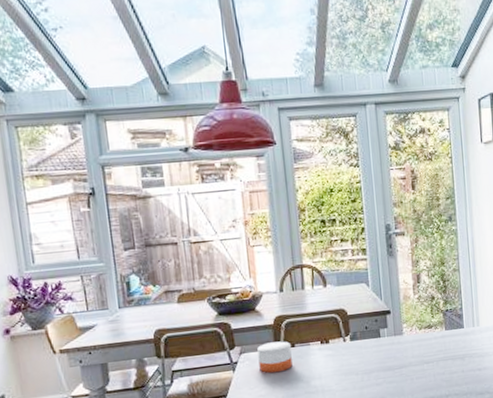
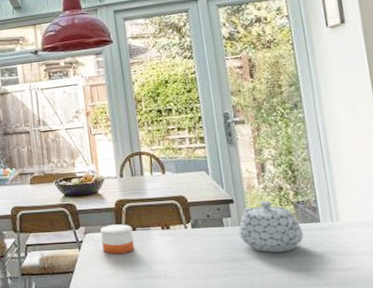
teapot: none [393,310,450,359] -> present [238,200,304,252]

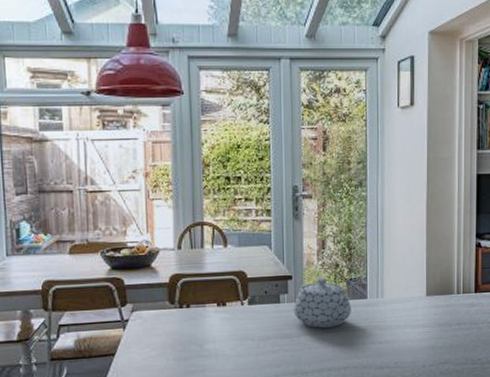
candle: present [100,224,134,255] -> none [150,301,186,334]

